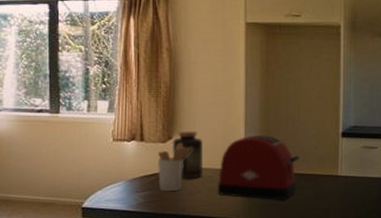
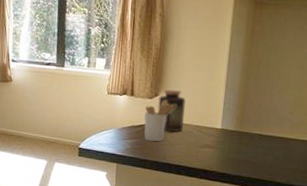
toaster: present [217,134,300,200] -> none [195,97,274,158]

